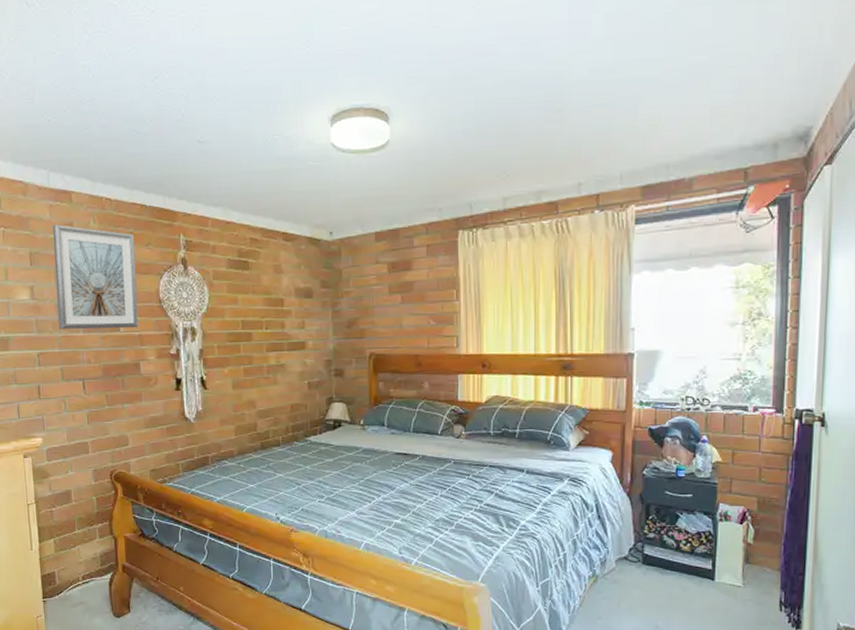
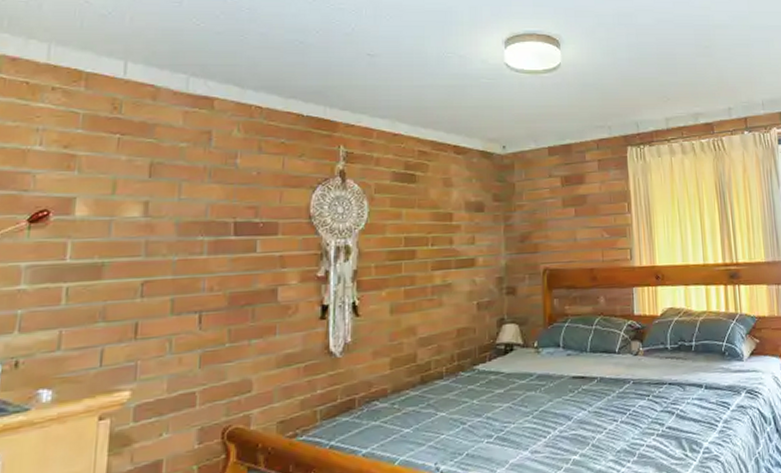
picture frame: present [52,224,139,329] -> none [175,131,286,252]

